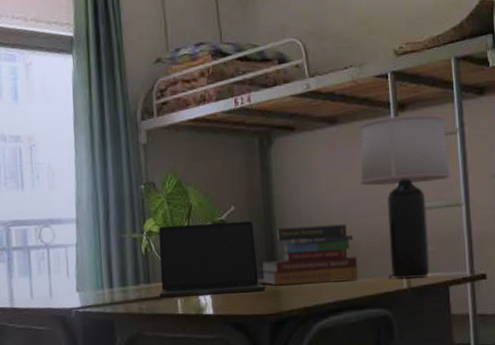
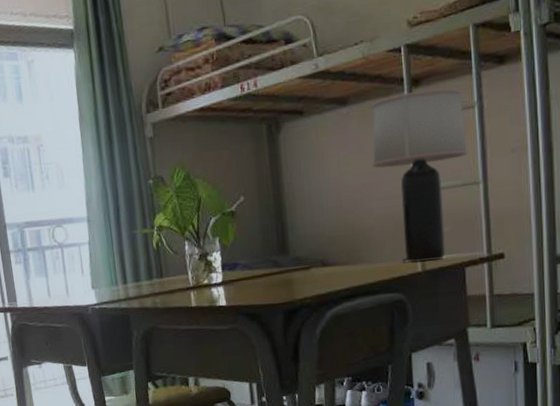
laptop: present [158,220,266,298] -> none [169,210,278,292]
books: present [261,224,358,286] -> none [273,209,371,275]

